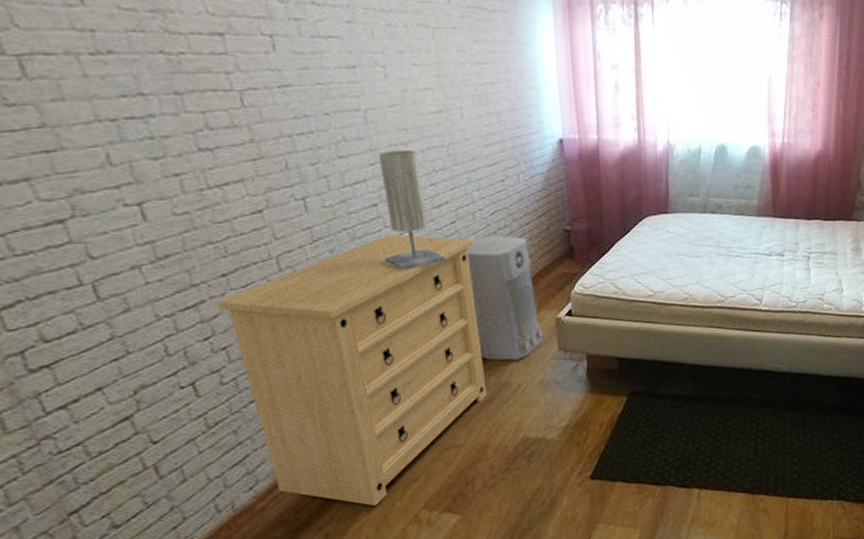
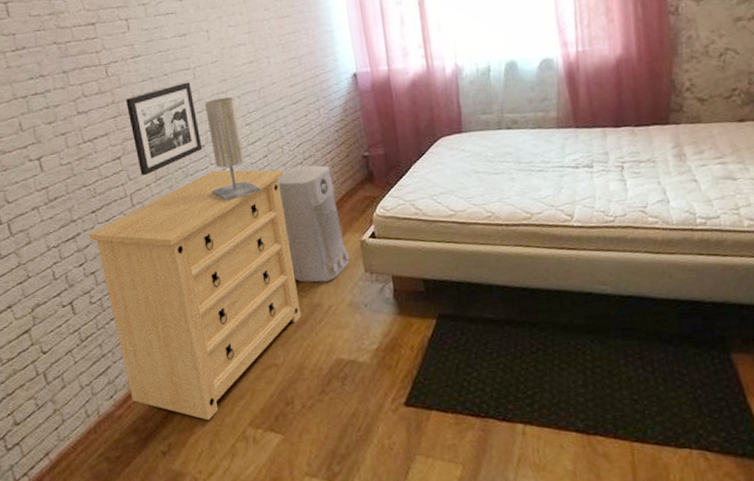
picture frame: none [270,126,375,236] -> present [126,82,203,176]

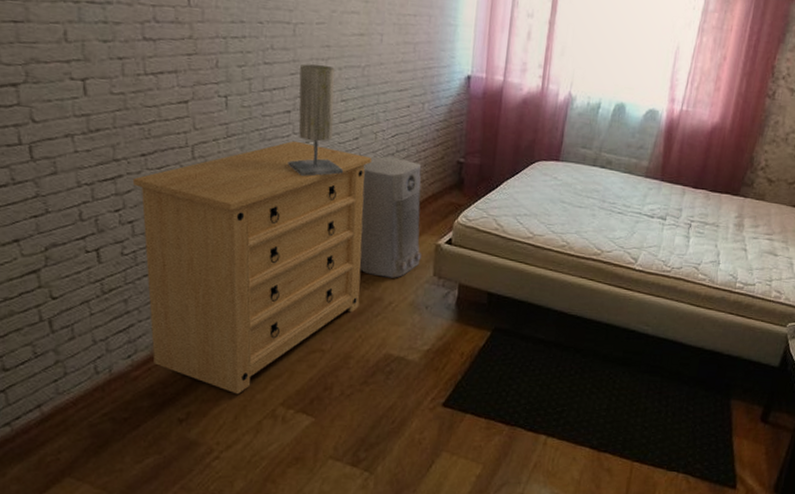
picture frame: present [126,82,203,176] -> none [206,36,288,129]

